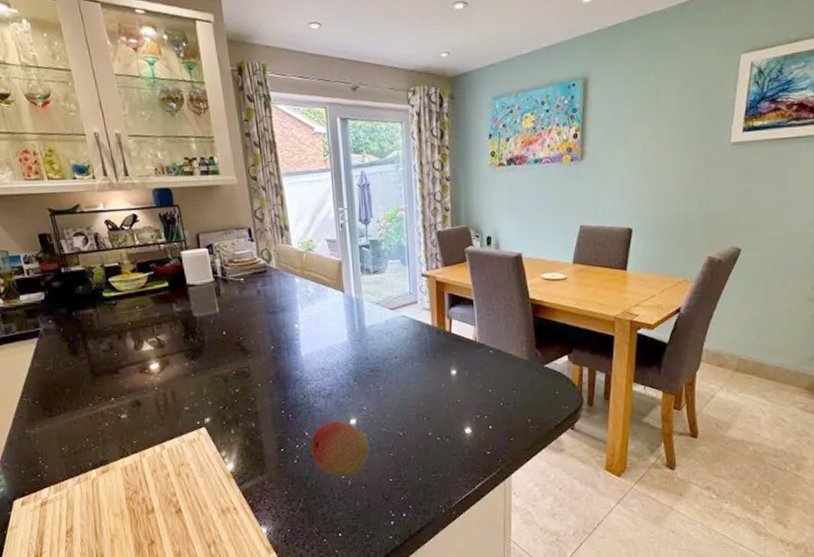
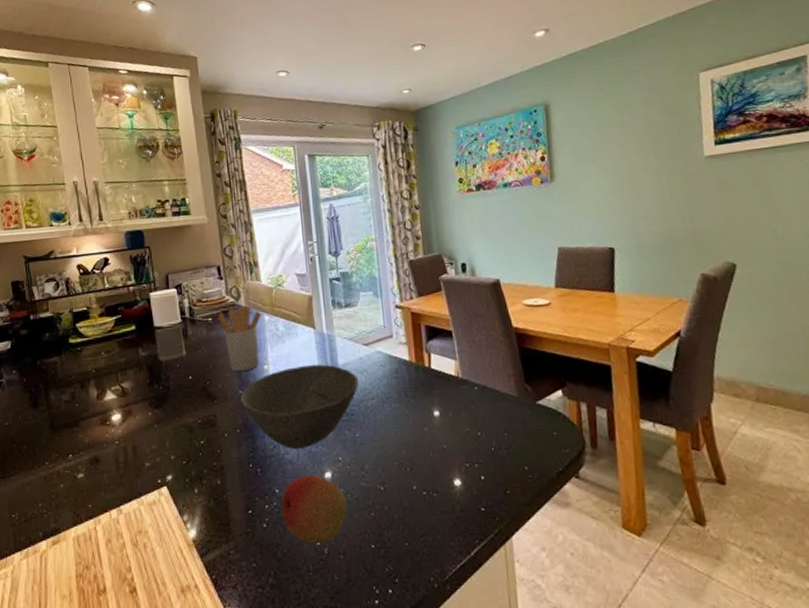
utensil holder: none [250,268,293,330] -> present [218,305,262,372]
bowl: none [272,325,384,399] -> present [240,364,359,449]

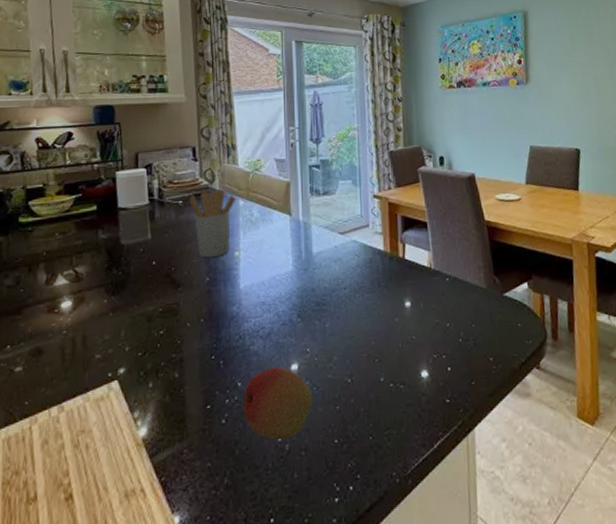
bowl: present [240,364,359,449] -> none [206,252,332,340]

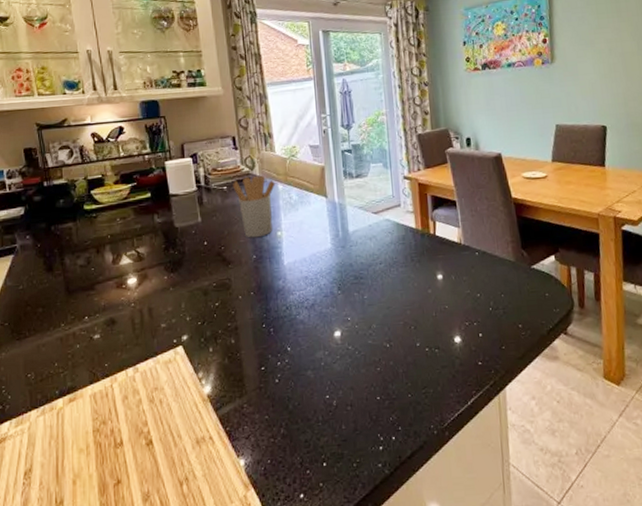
fruit: present [243,367,313,441] -> none [293,334,356,397]

